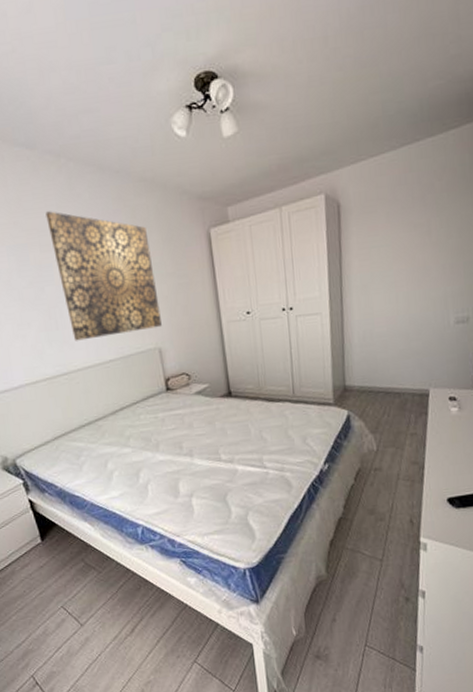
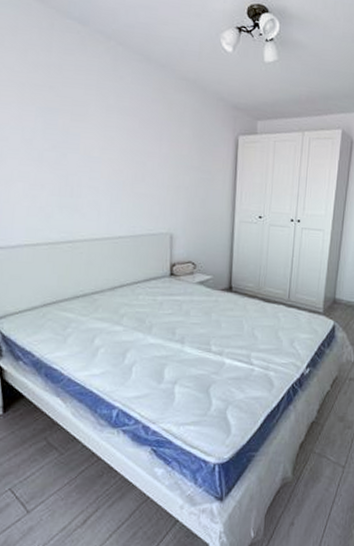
wall art: present [45,211,162,341] -> none [84,84,181,215]

